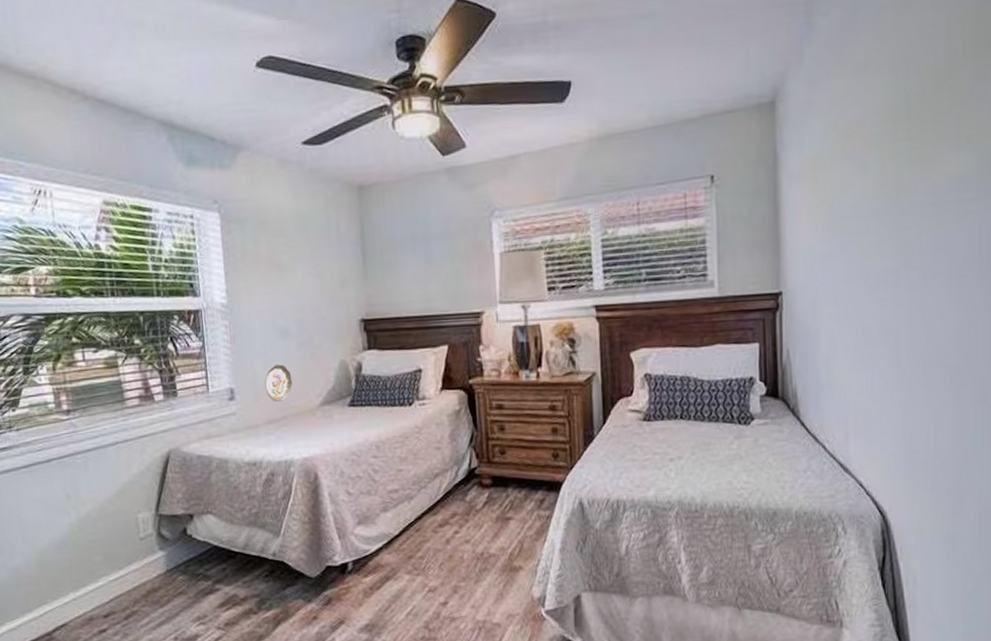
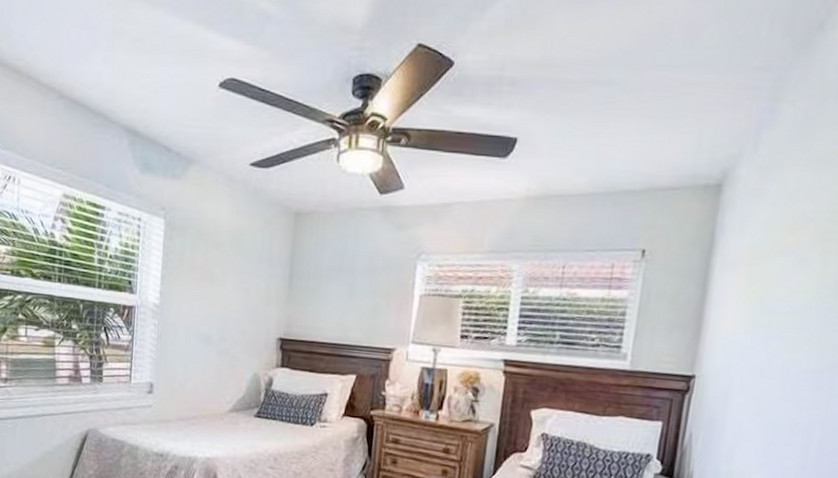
decorative plate: present [265,364,293,402] -> none [181,368,207,402]

